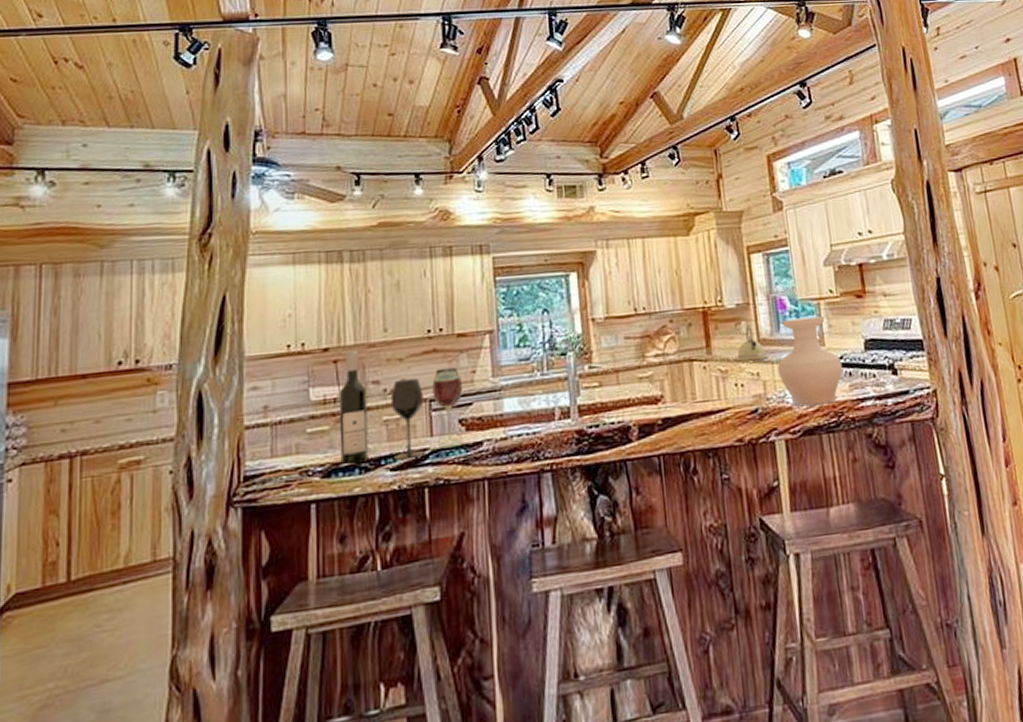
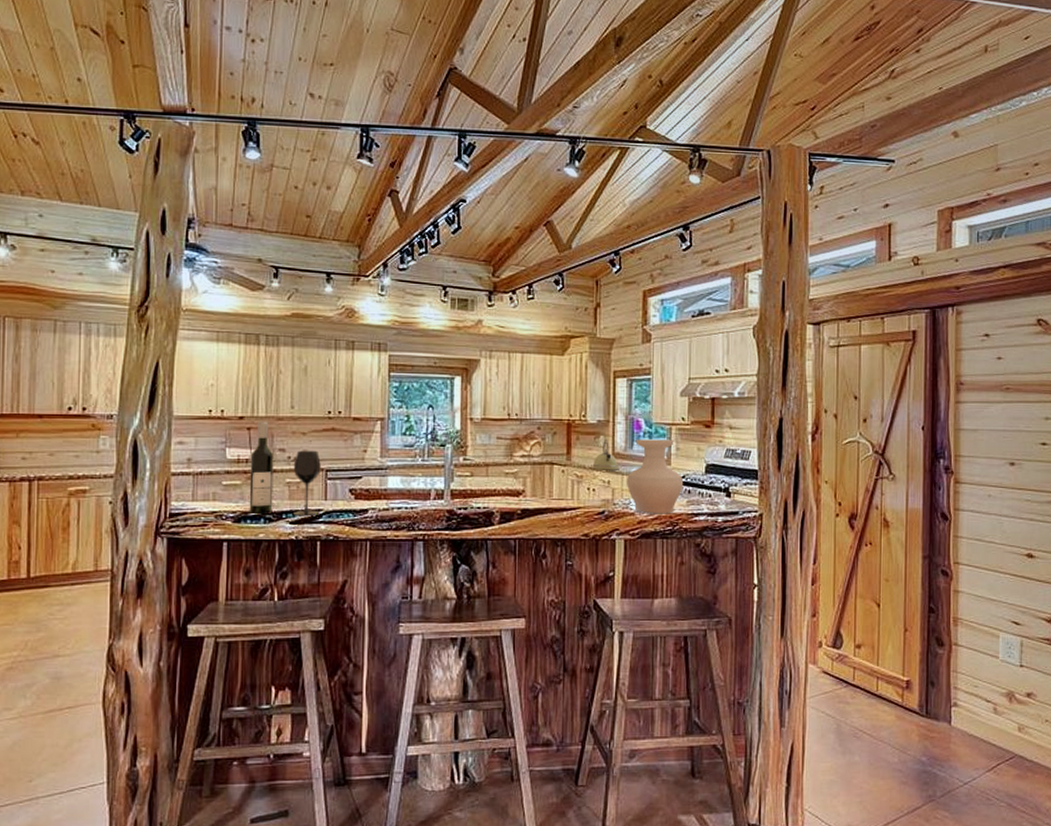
wineglass: present [432,367,463,449] -> none [329,445,355,511]

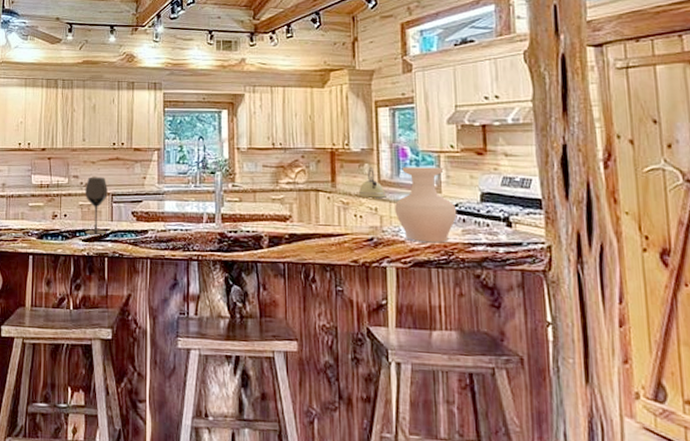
bottle: present [249,421,274,515] -> none [50,152,69,233]

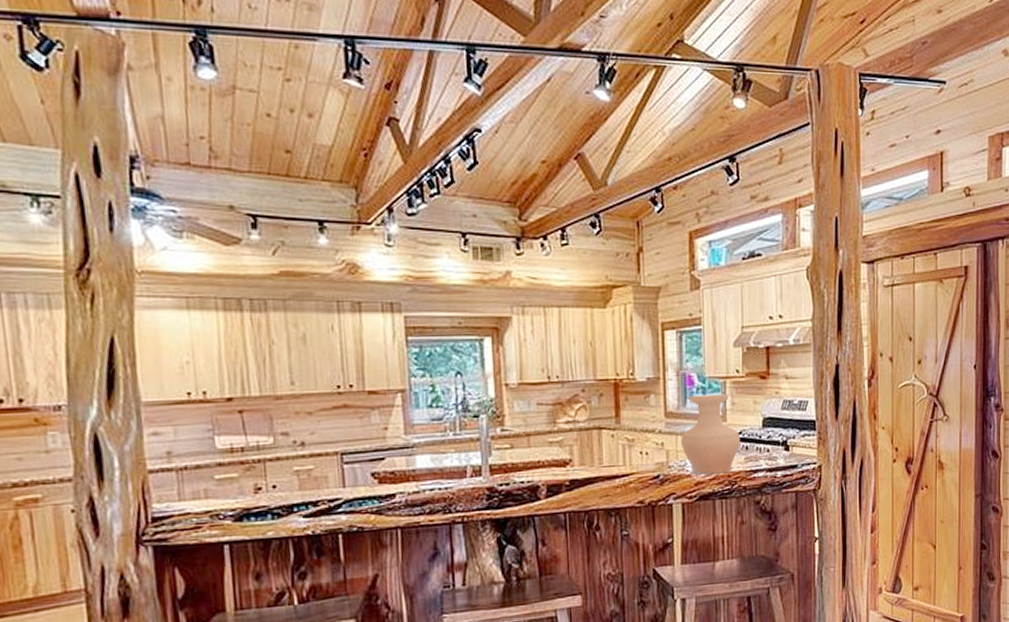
wineglass: present [85,177,107,234] -> none [300,431,338,507]
kettle: present [358,166,386,198] -> none [643,397,673,432]

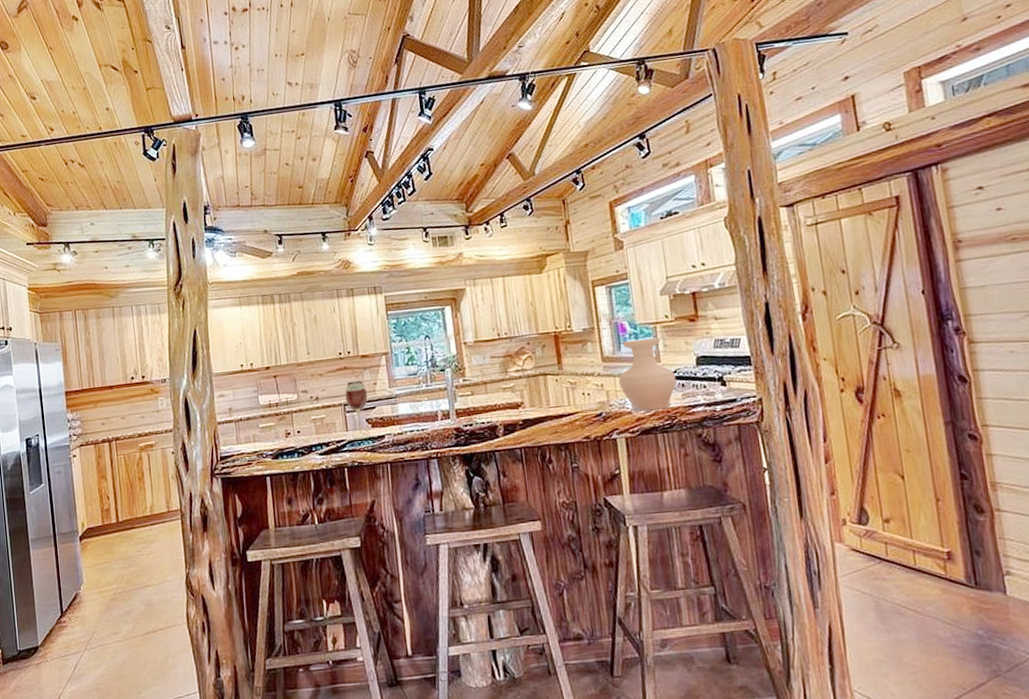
wineglass: none [343,423,376,499] -> present [345,380,370,440]

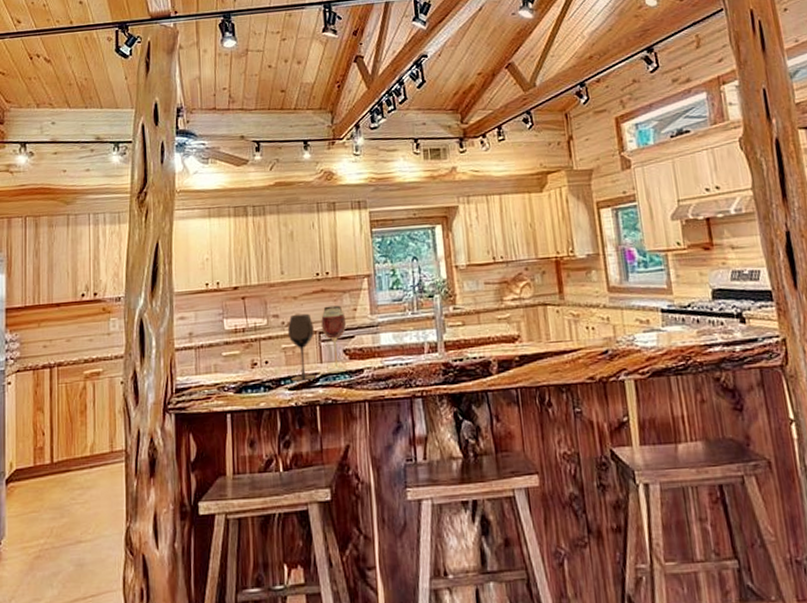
wineglass: none [315,388,344,447] -> present [287,313,317,381]
vase: present [618,337,677,411] -> none [626,267,691,349]

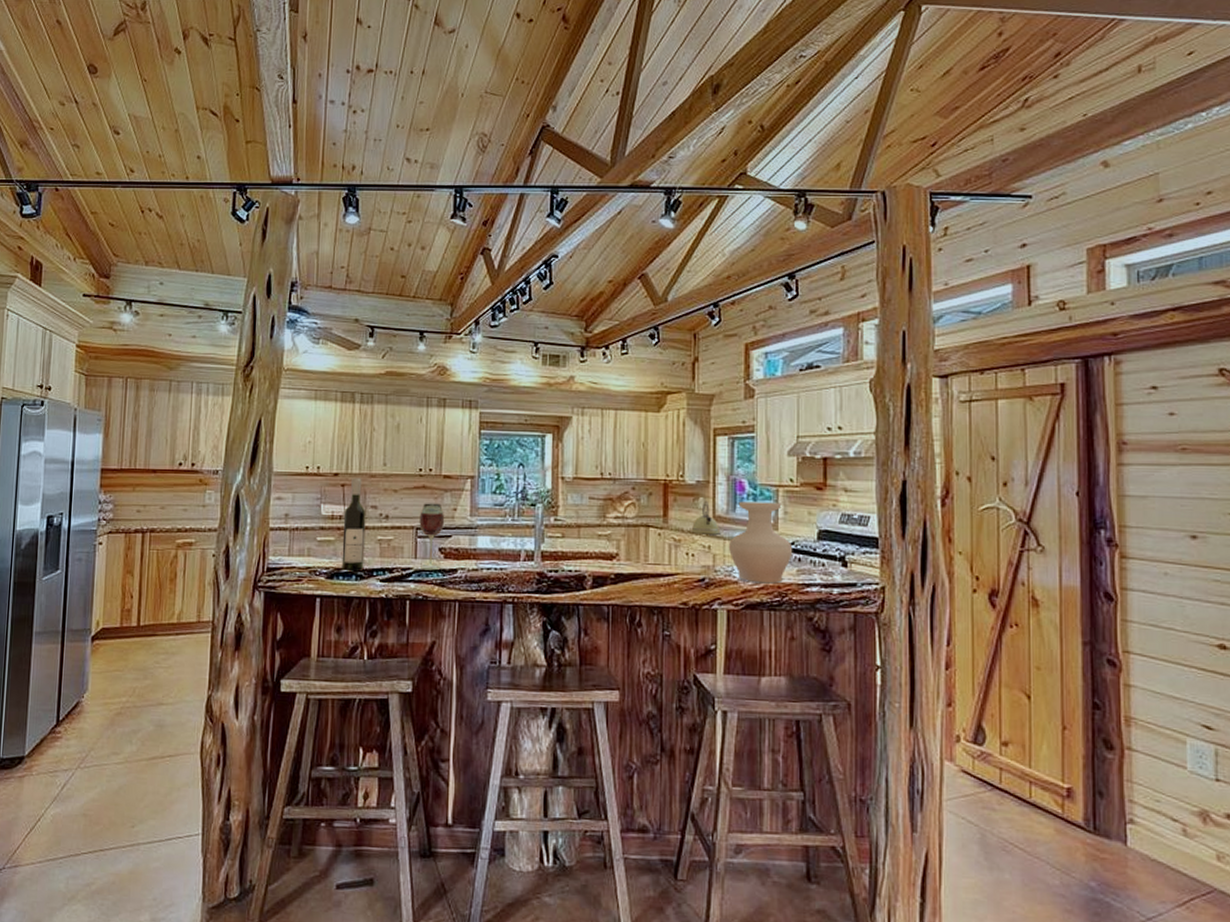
bottle: none [246,289,271,384] -> present [341,477,366,572]
wineglass: present [287,313,317,381] -> none [384,507,411,574]
kettle: none [587,273,618,307] -> present [691,500,721,535]
vase: none [626,267,691,349] -> present [728,501,793,584]

